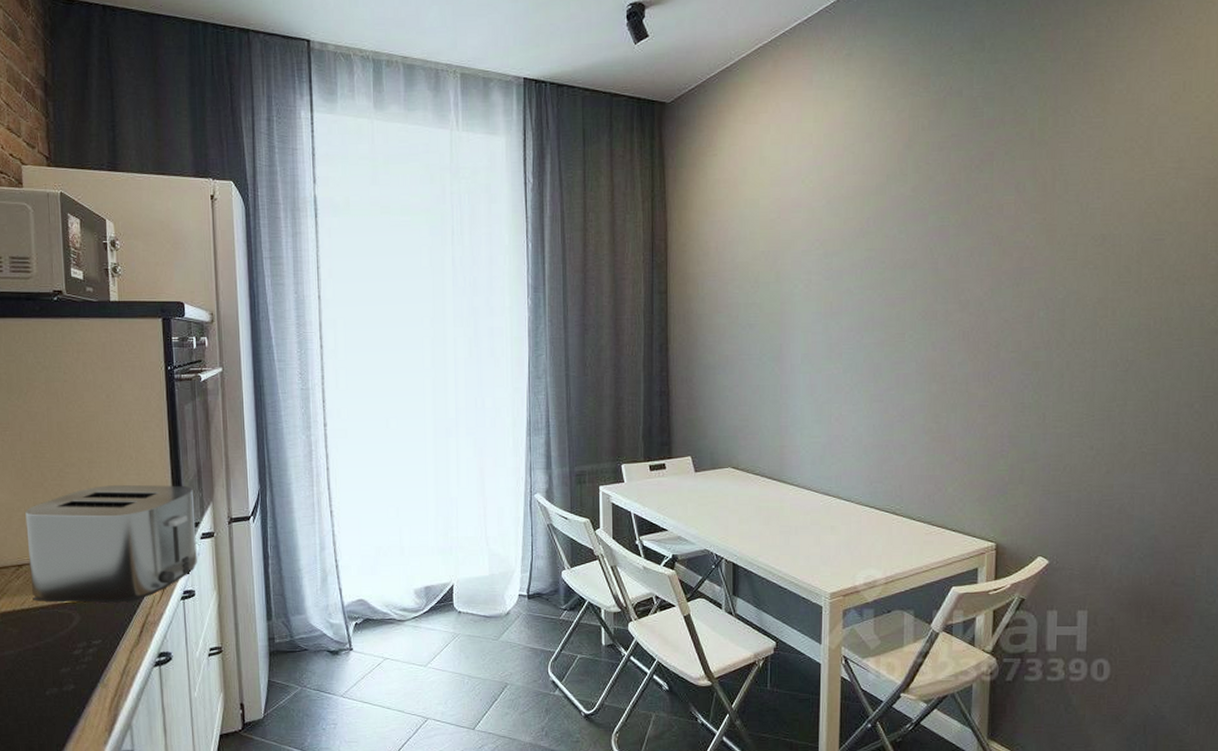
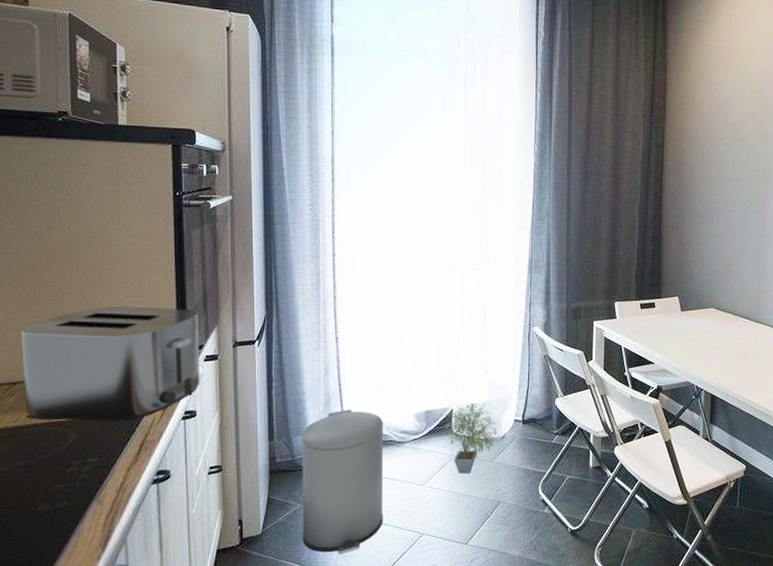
pedal bin: none [300,586,386,741] -> present [302,409,383,555]
potted plant: none [445,576,502,654] -> present [444,402,498,474]

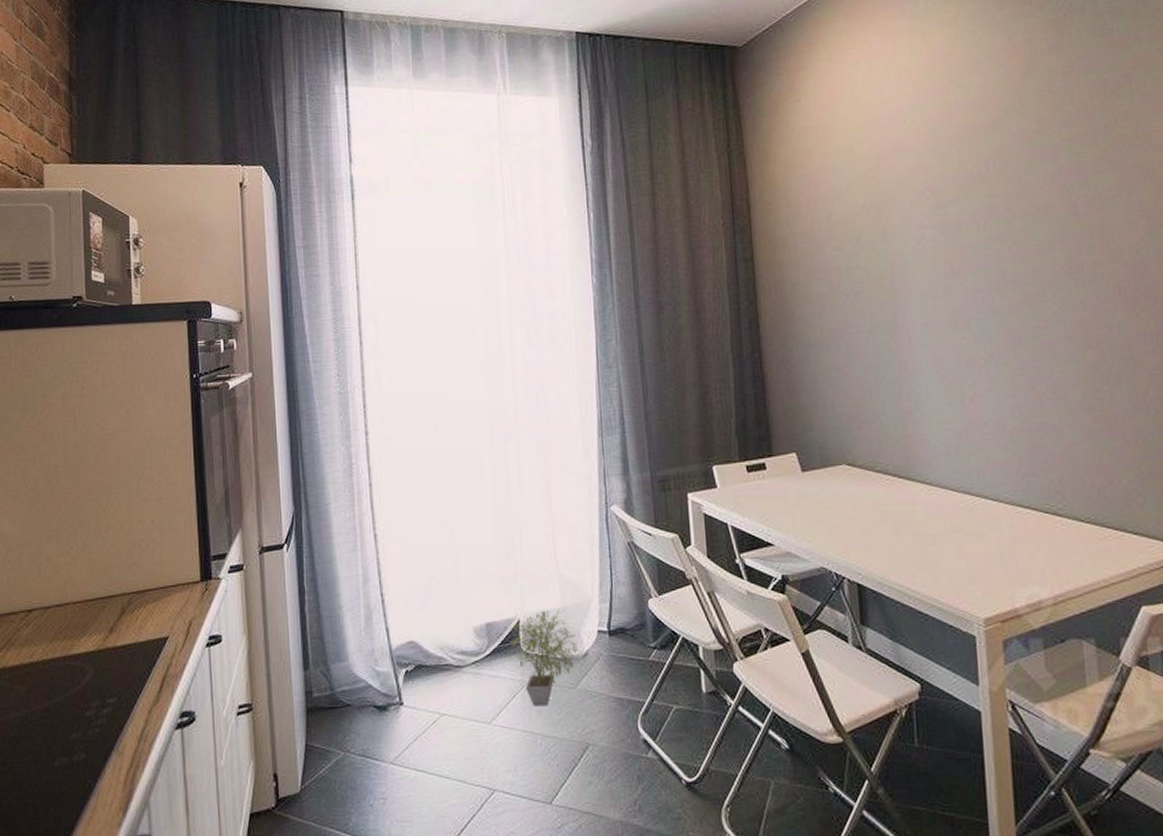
toaster: present [21,306,200,422] -> none [37,510,225,653]
pedal bin: present [302,409,383,555] -> none [341,625,444,820]

